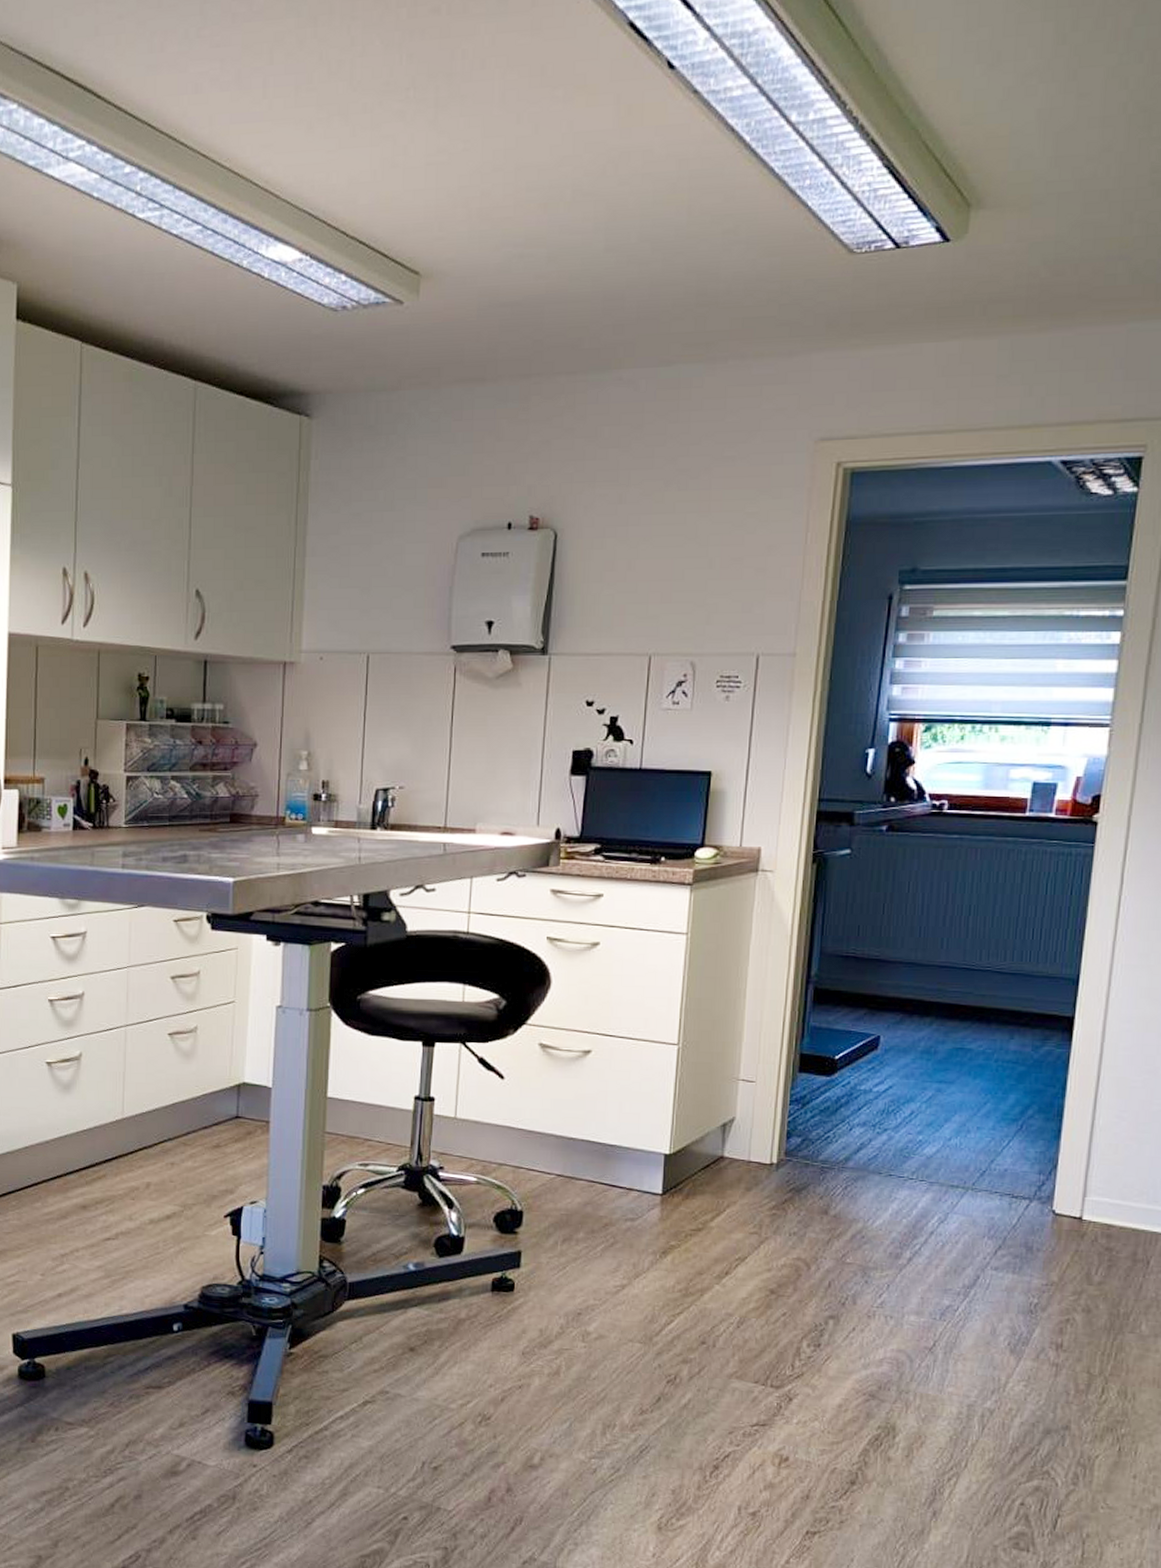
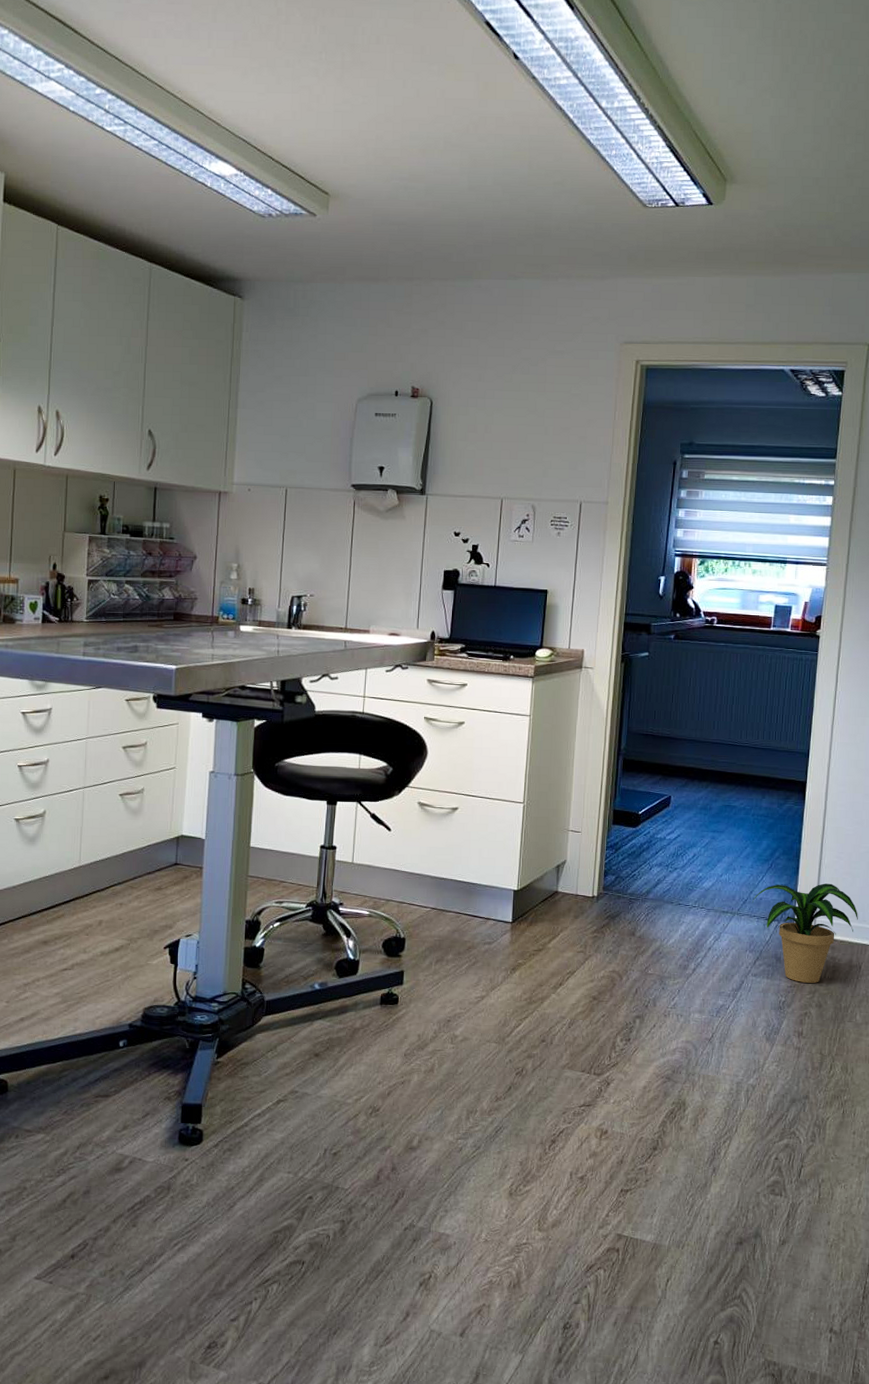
potted plant: none [993,1151,1147,1281] -> present [752,883,858,983]

